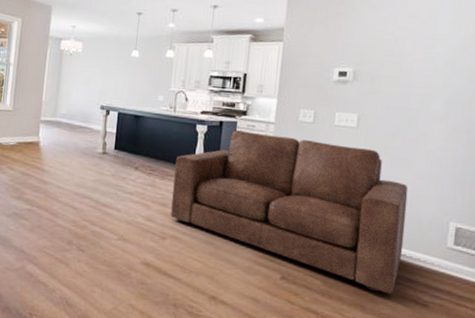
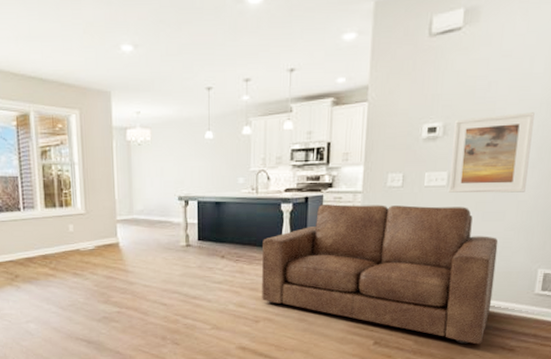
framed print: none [359,67,440,143] -> present [449,112,535,193]

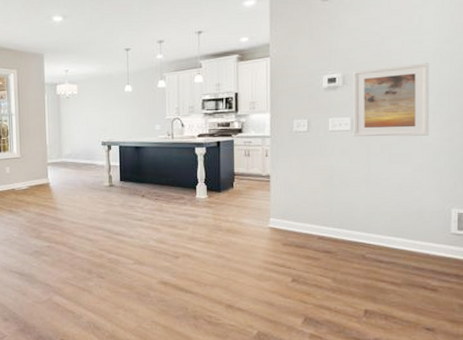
sofa: present [262,204,498,345] -> none [179,148,408,284]

